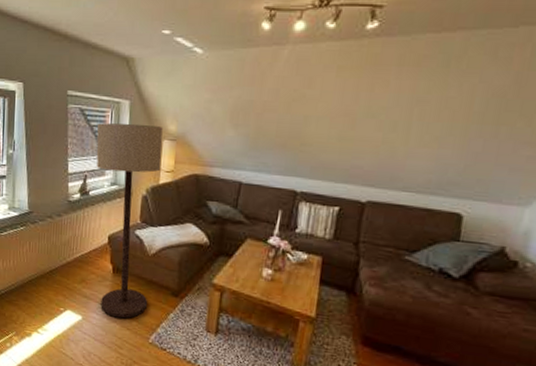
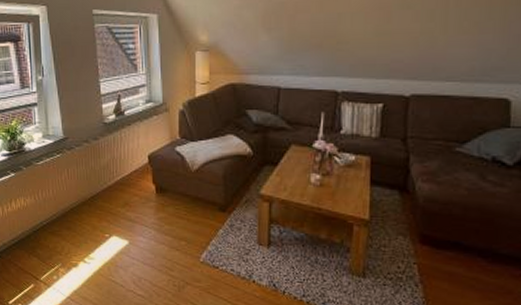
floor lamp: present [96,123,163,319] -> none [127,37,196,239]

